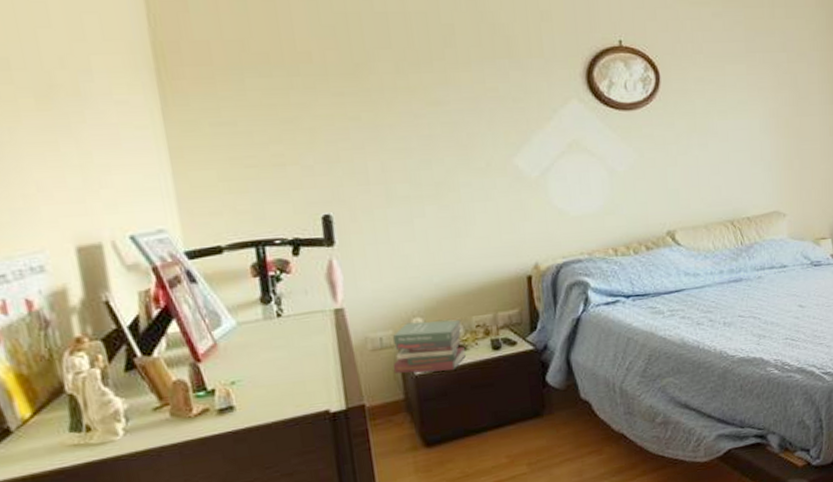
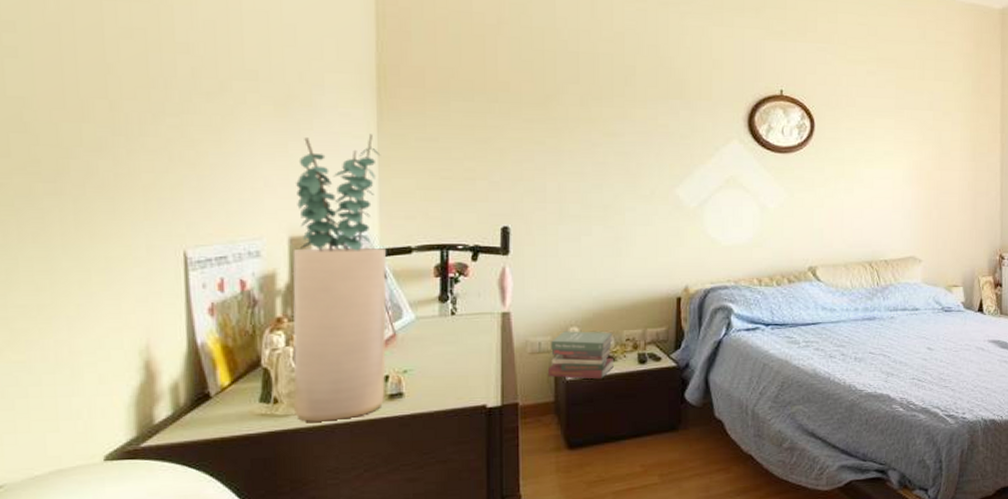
vase: none [74,122,214,448] -> present [292,134,388,422]

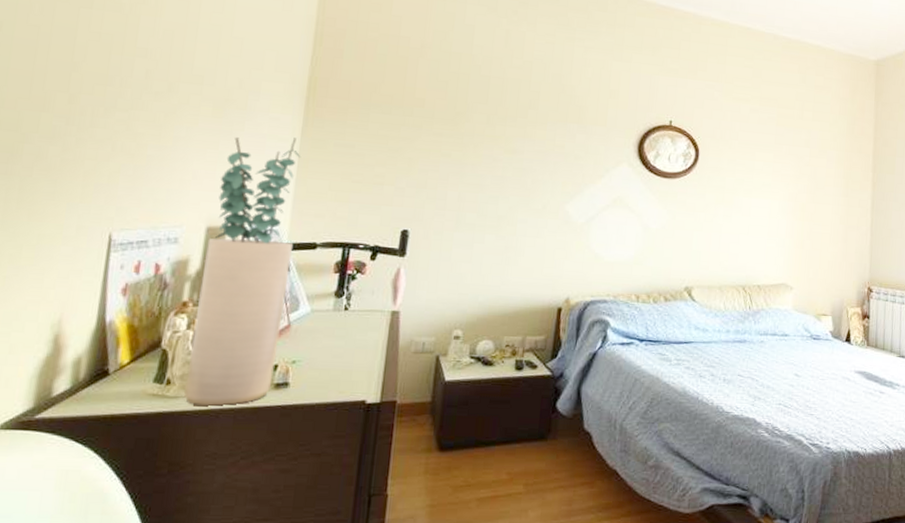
books: present [547,331,615,380] -> none [427,333,494,383]

